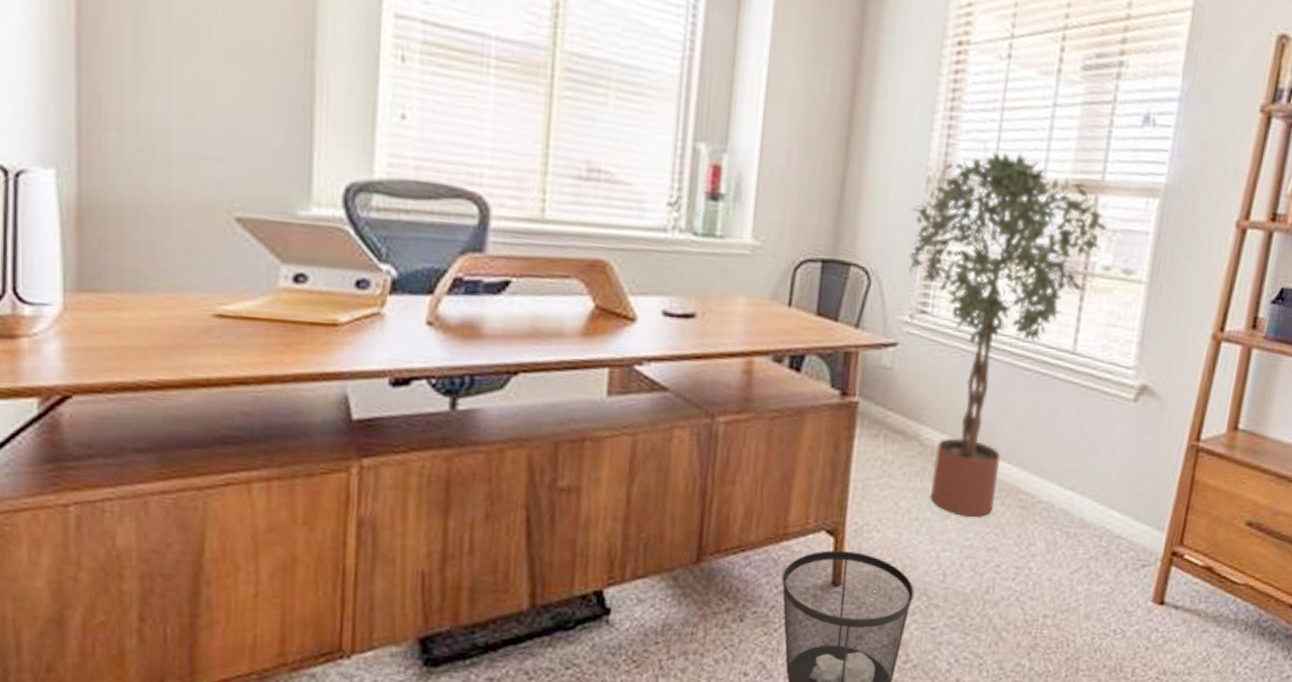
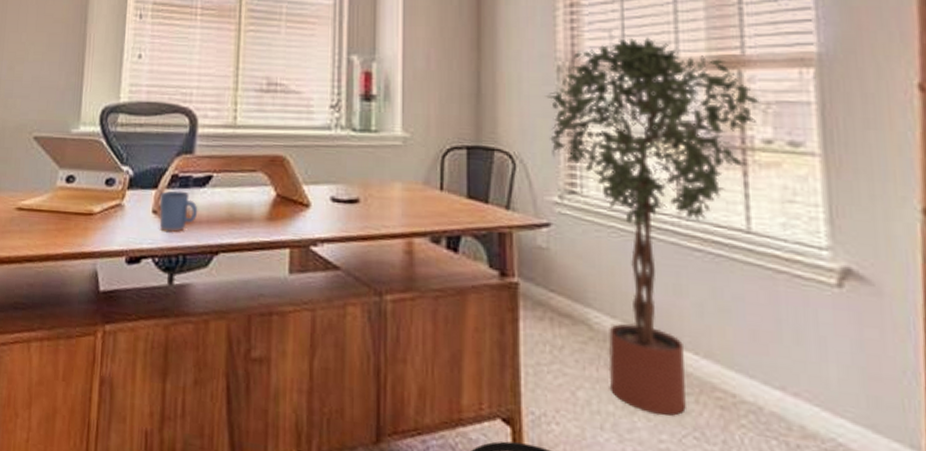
mug: none [436,297,491,349] -> present [159,190,198,233]

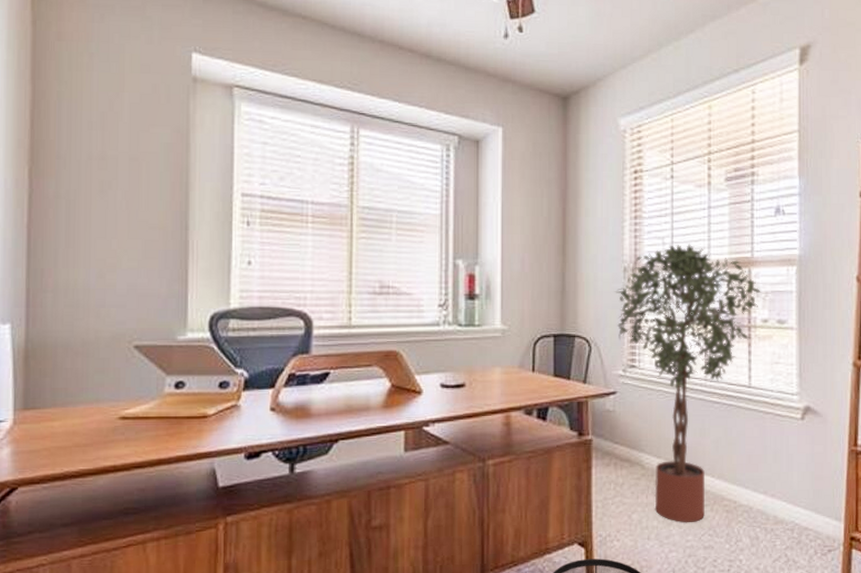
mug: present [159,190,198,233] -> none [277,388,317,427]

